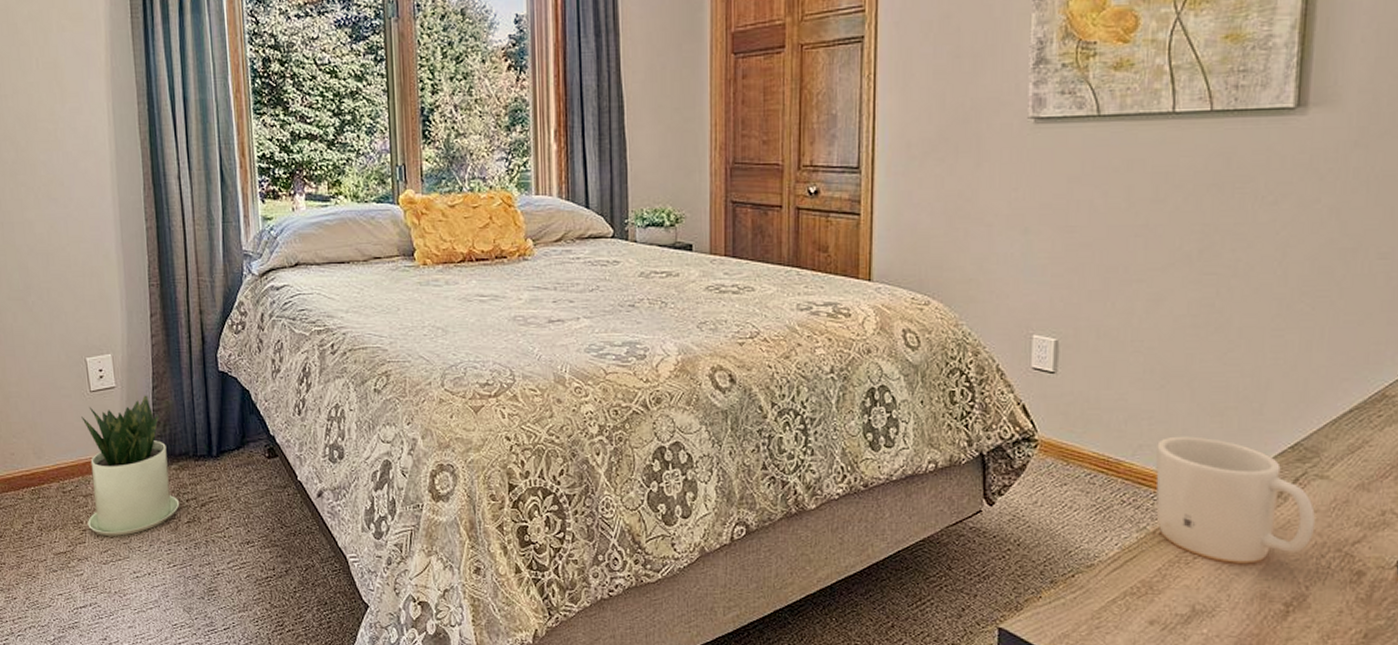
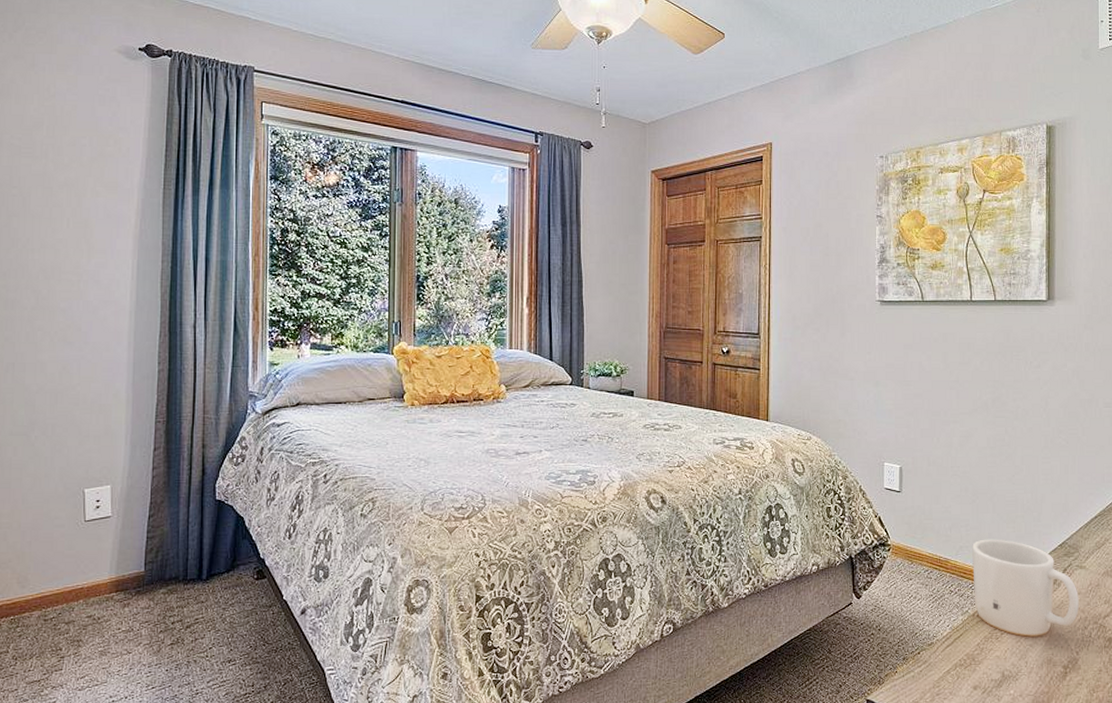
planter: present [81,395,180,536] -> none [67,523,165,662]

